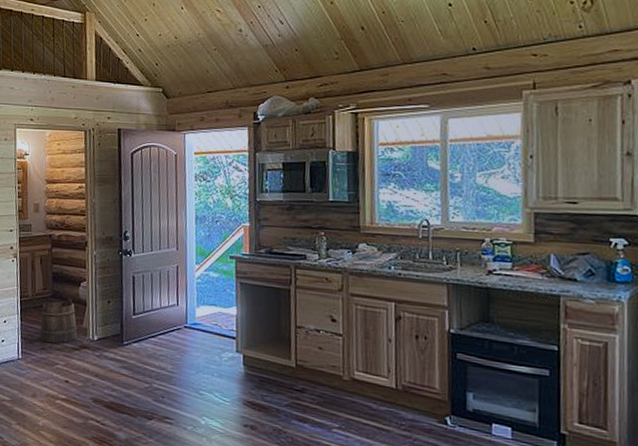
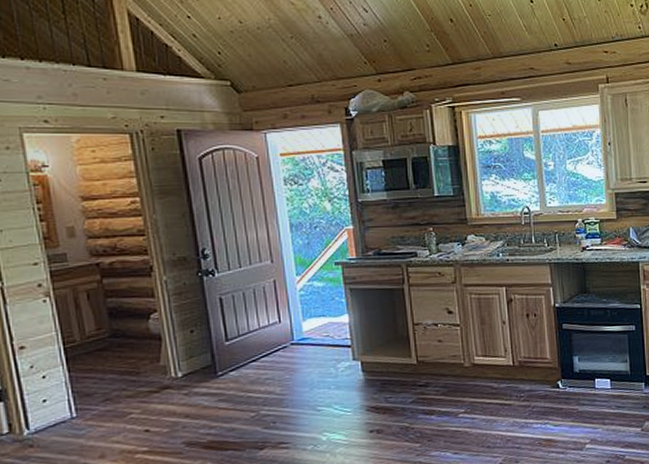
bucket: present [40,297,78,344] -> none [97,334,155,392]

